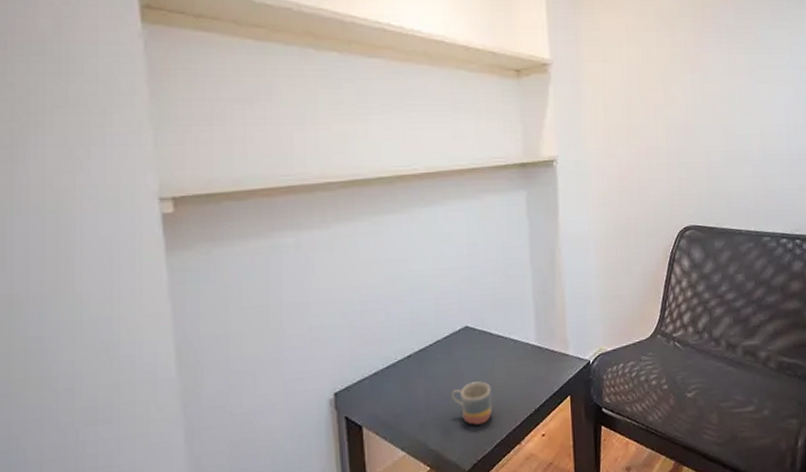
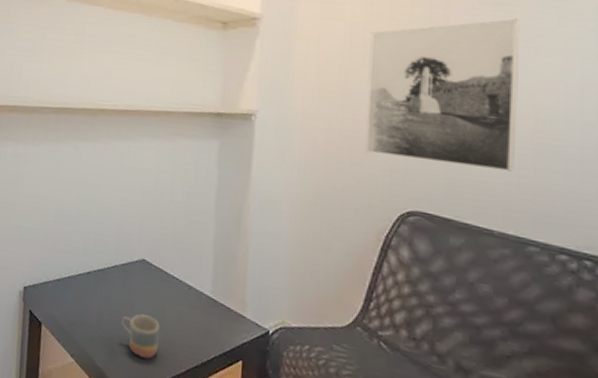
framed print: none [644,54,751,182] -> present [365,18,521,172]

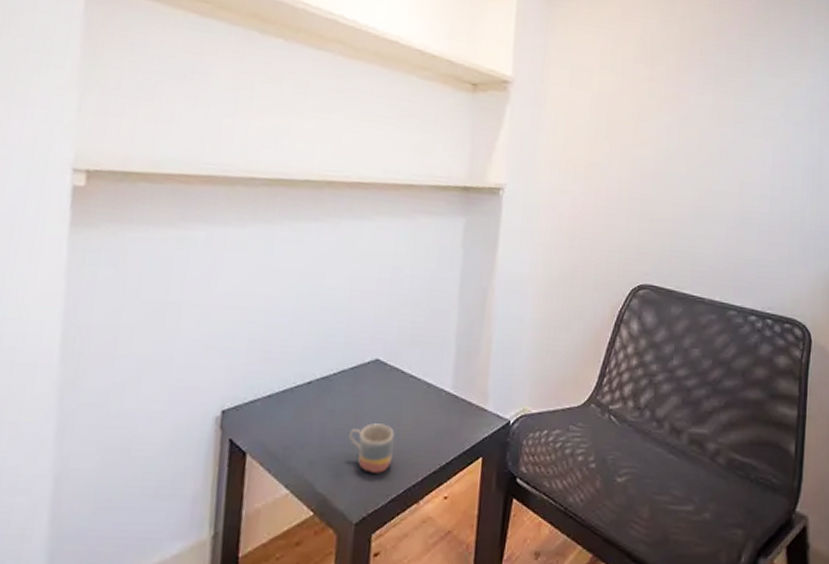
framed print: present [365,18,521,172] -> none [605,99,734,243]

